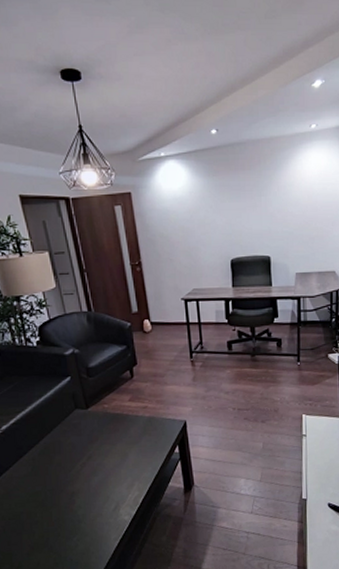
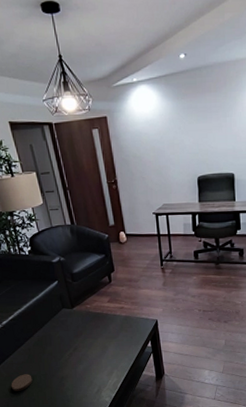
coaster: none [9,490,36,512] -> present [11,374,33,391]

